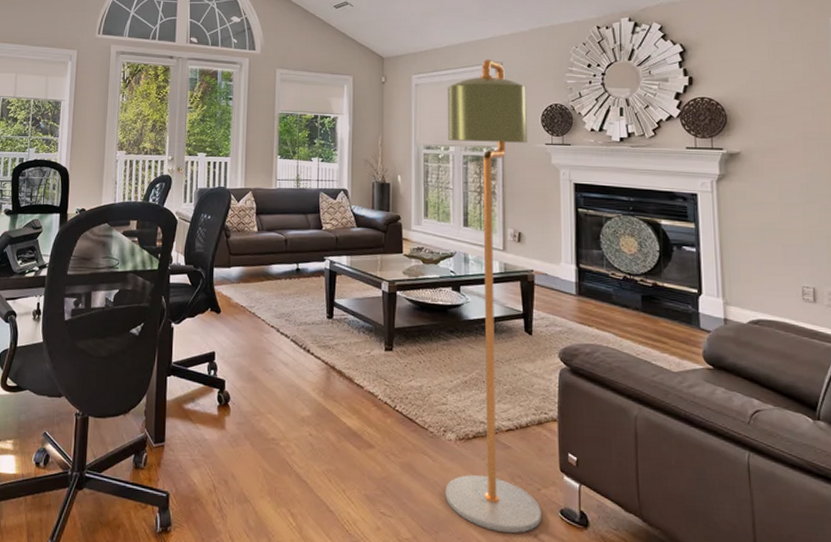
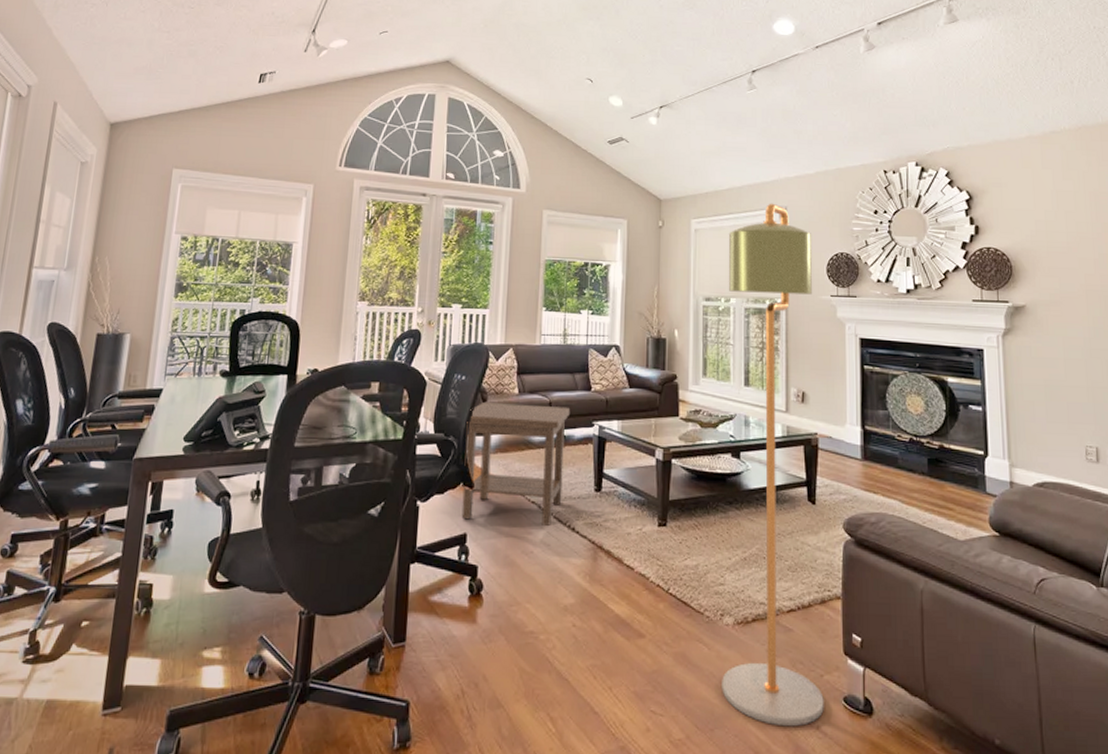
side table: none [210,239,304,347] -> present [461,403,571,526]

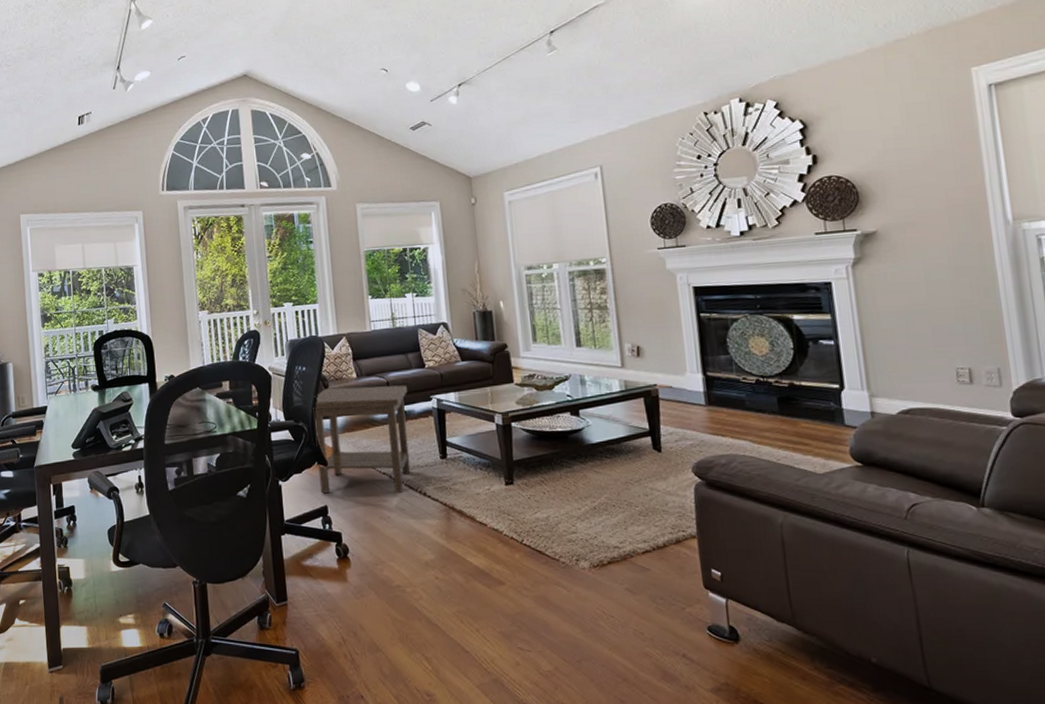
floor lamp: present [722,203,824,727] -> none [543,164,689,656]

